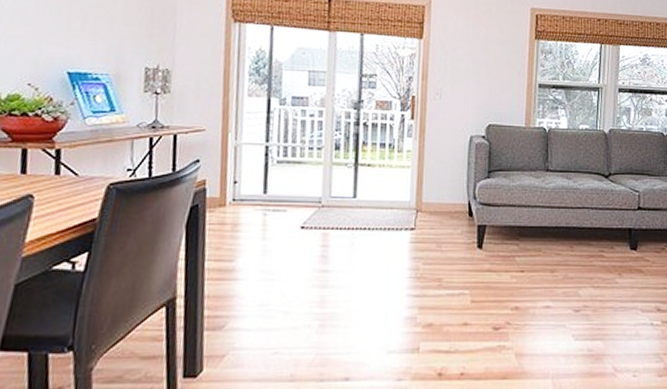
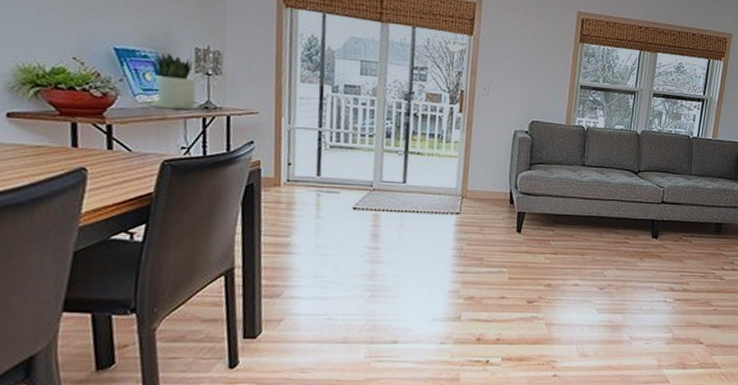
planter: none [99,74,146,131] -> present [150,53,199,111]

